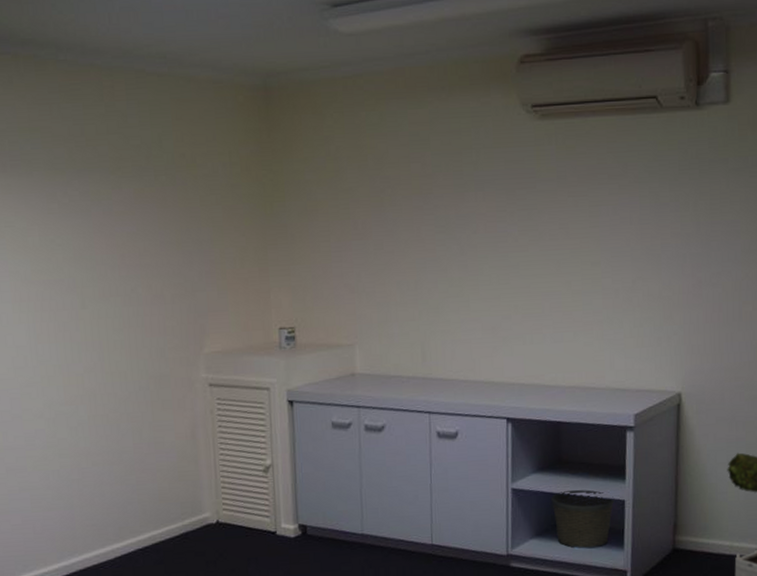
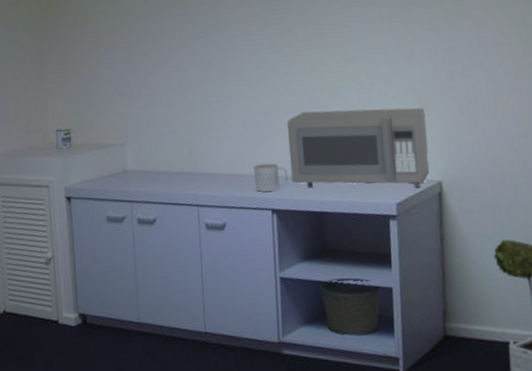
mug: none [490,369,525,400] -> present [253,163,288,193]
microwave: none [527,315,670,399] -> present [287,108,430,188]

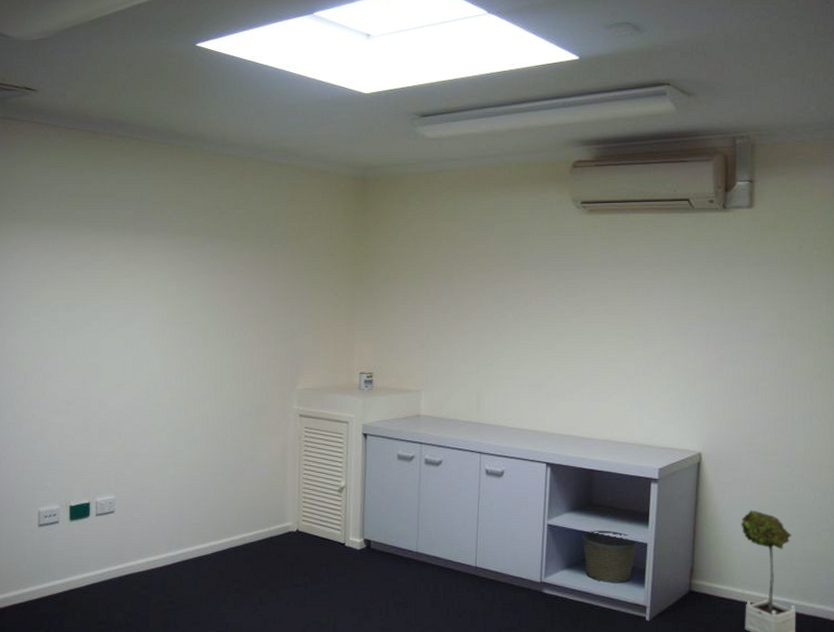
mug: present [253,163,288,193] -> none [534,421,564,447]
microwave: present [287,108,430,188] -> none [567,378,693,456]

